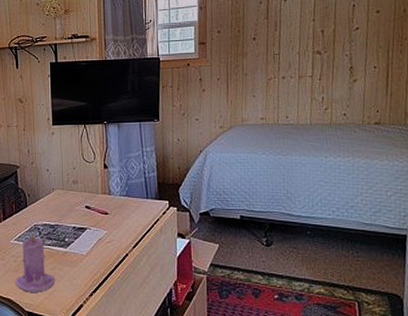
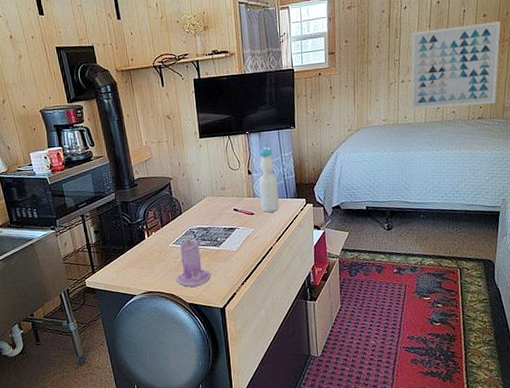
bottle: none [115,140,138,213] -> present [258,147,279,213]
wall art: none [292,18,398,109] -> present [410,21,501,110]

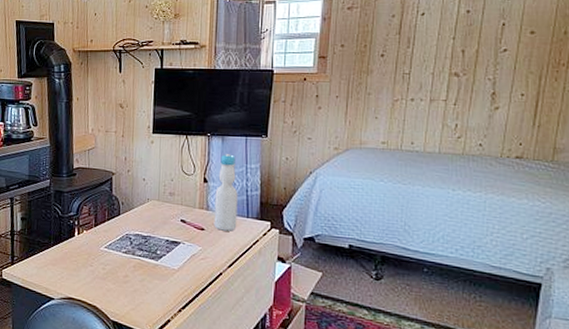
candle: present [176,237,211,288] -> none [102,243,144,304]
wall art: present [410,21,501,110] -> none [420,41,556,141]

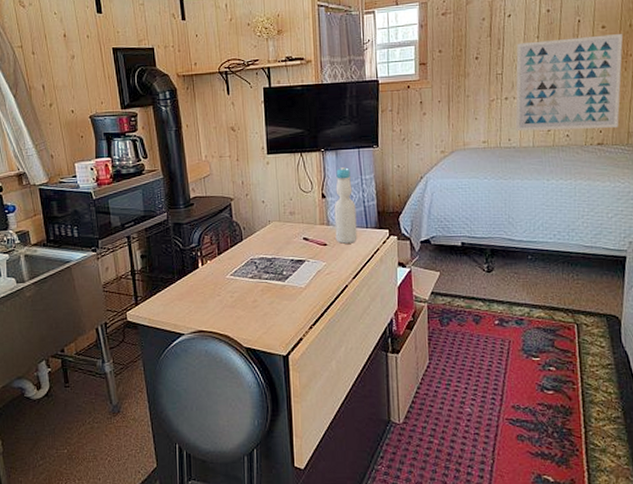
wall art: none [420,41,556,141] -> present [515,34,624,132]

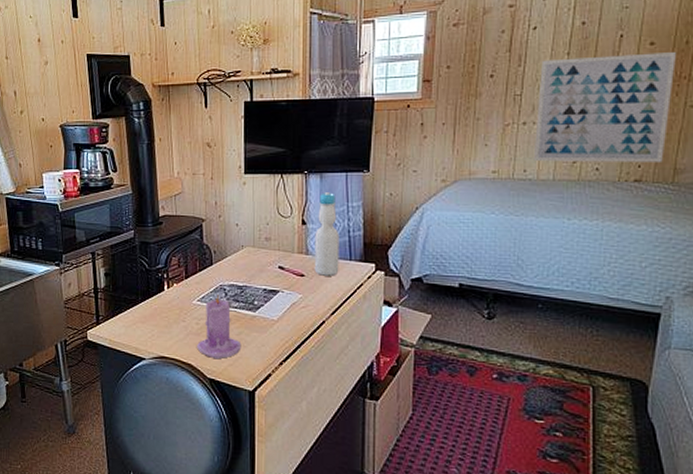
candle: none [233,268,274,329] -> present [197,294,242,360]

